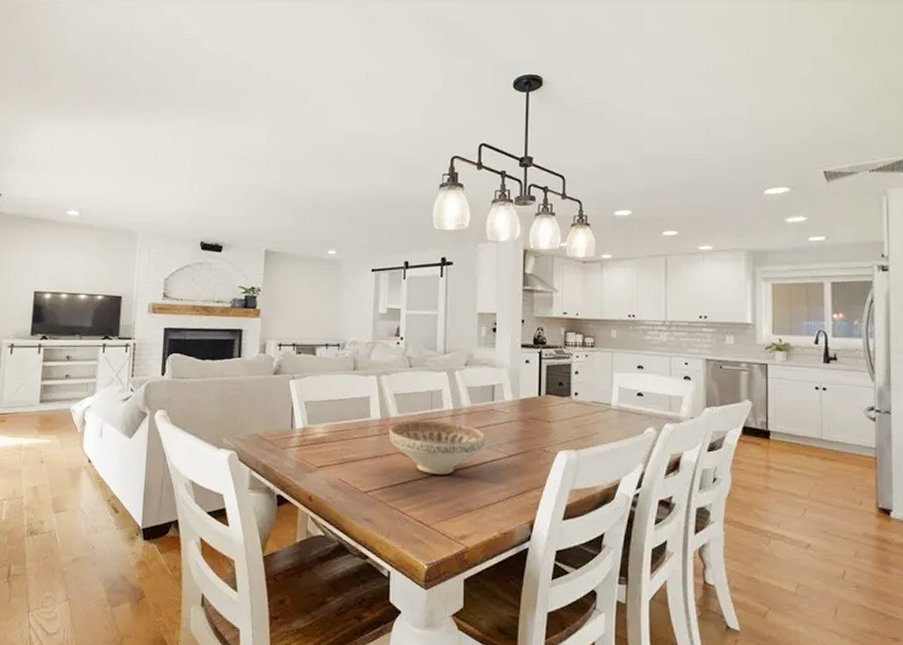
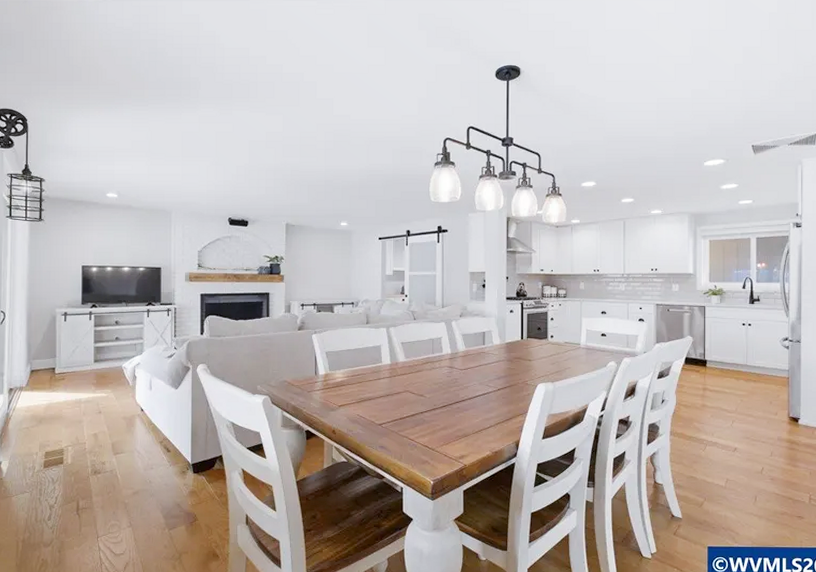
decorative bowl: present [389,420,485,476] -> none [398,363,478,408]

